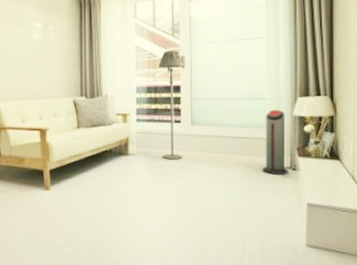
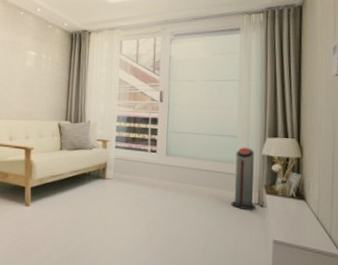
floor lamp: present [159,50,184,160] -> none [137,85,163,188]

